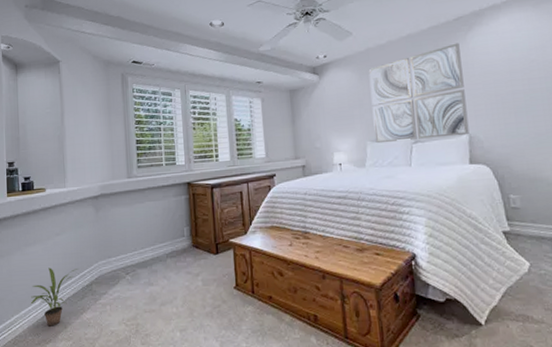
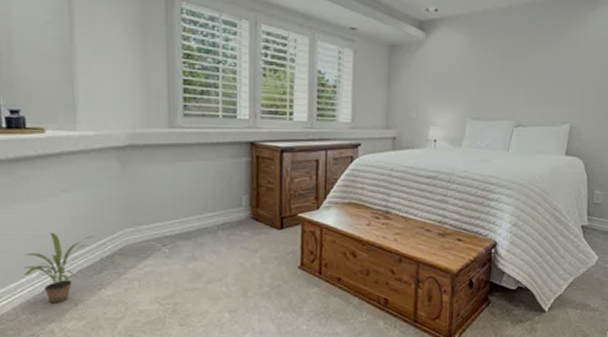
wall art: present [368,42,470,144] -> none [476,21,581,125]

